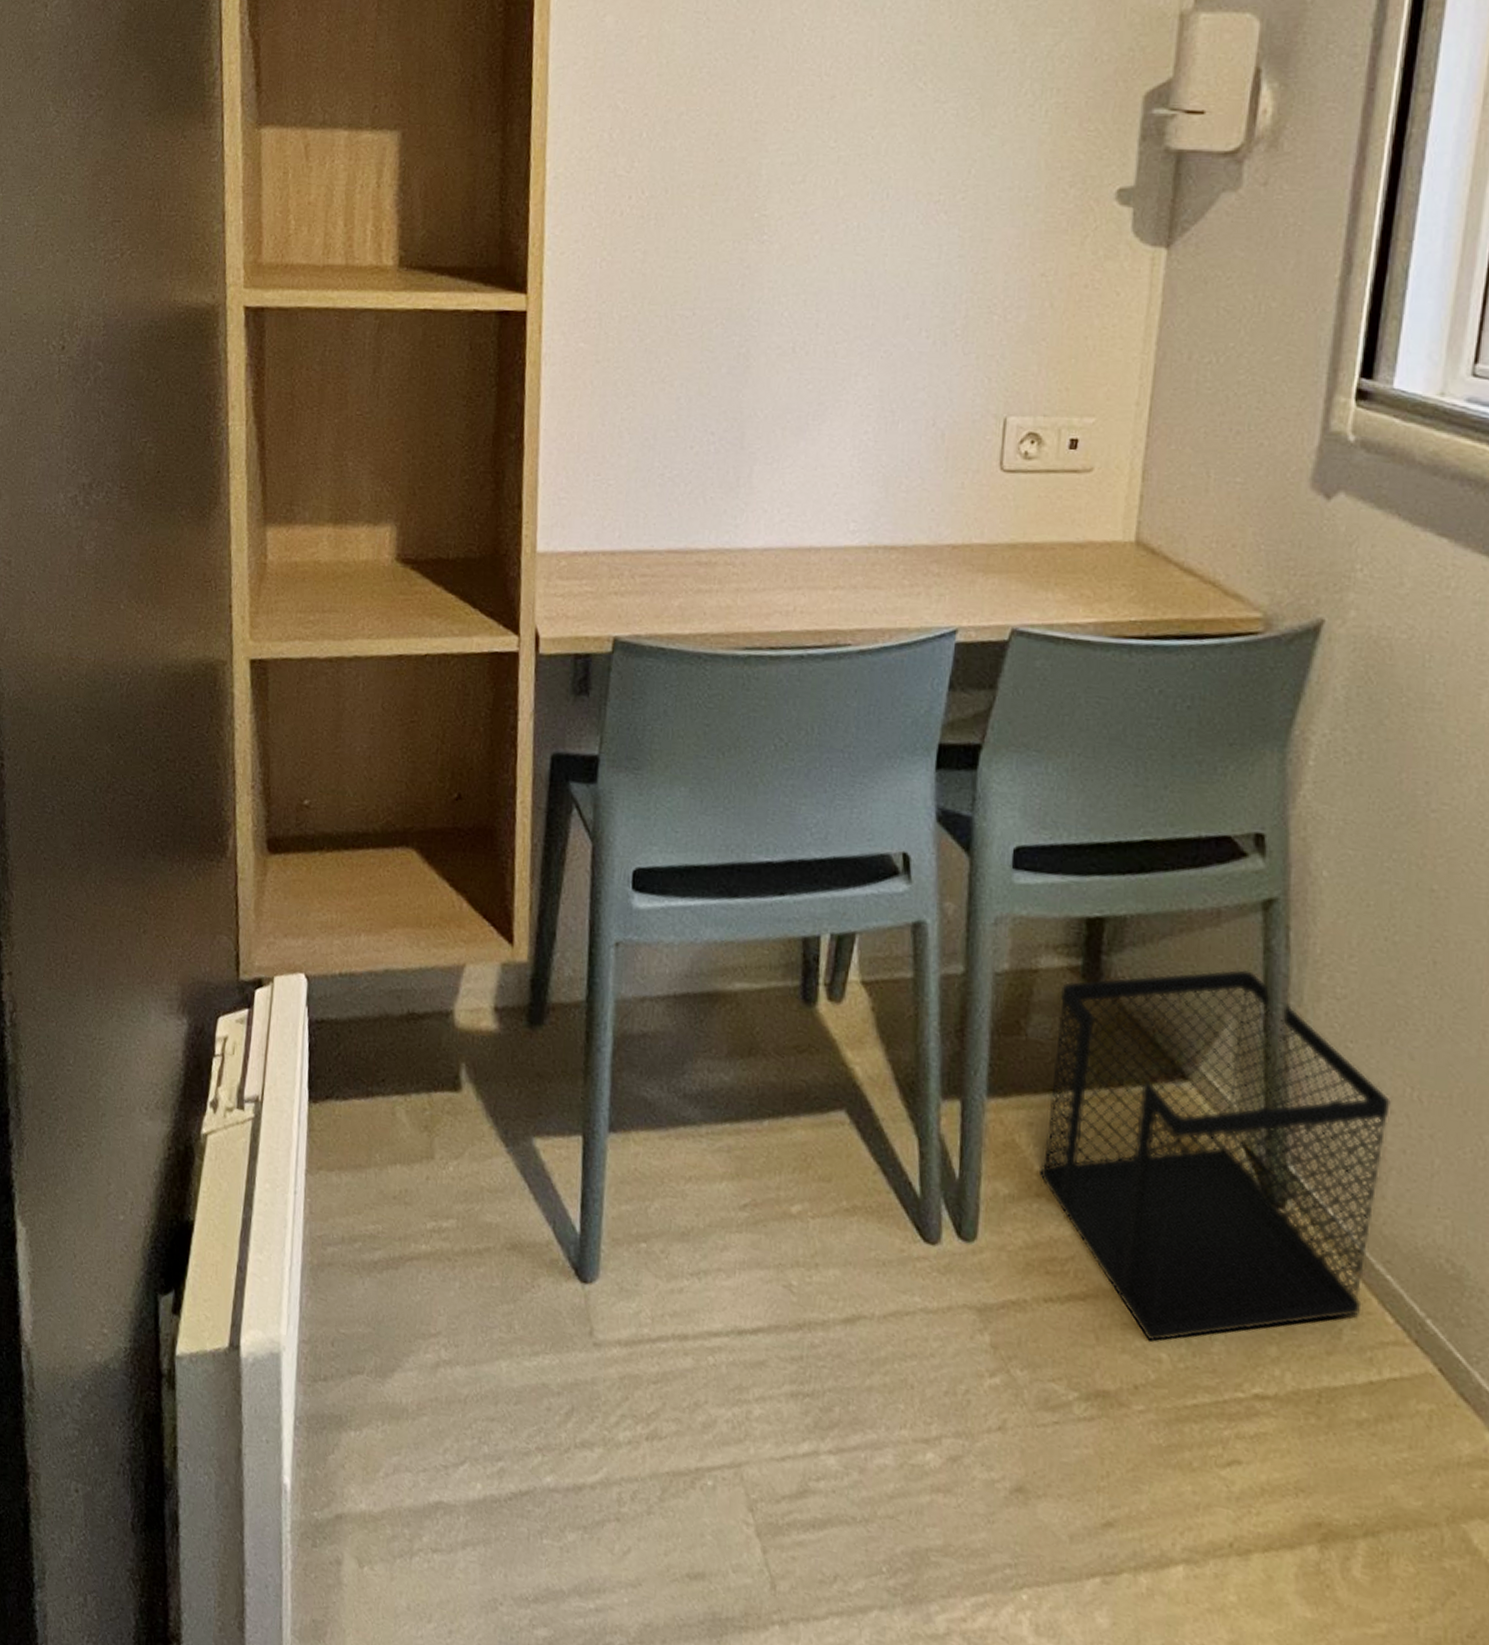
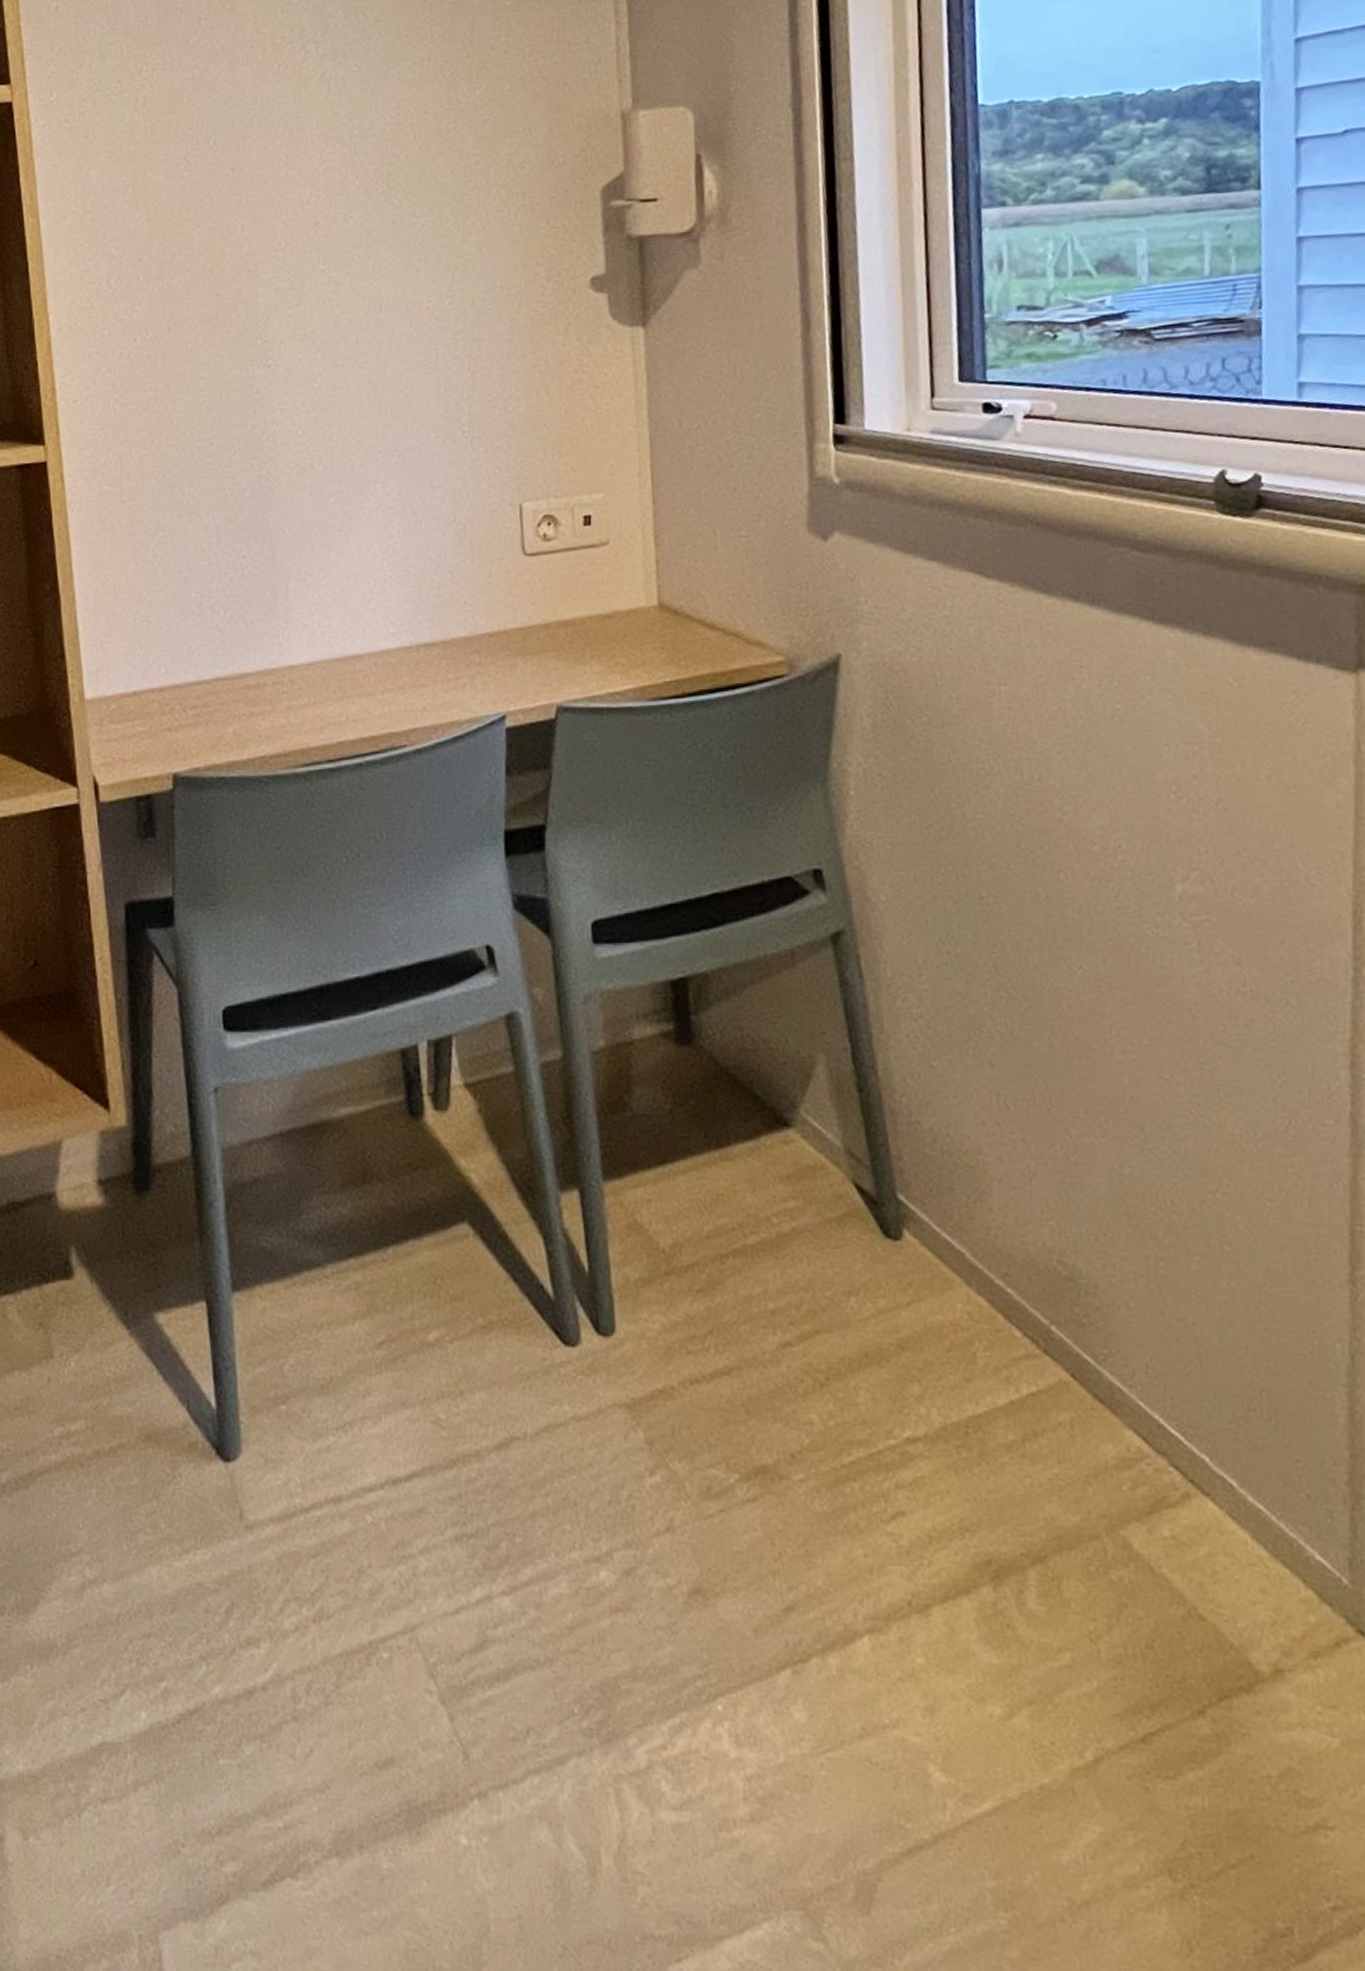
wastebasket: present [1039,969,1392,1342] -> none [657,1005,990,1404]

